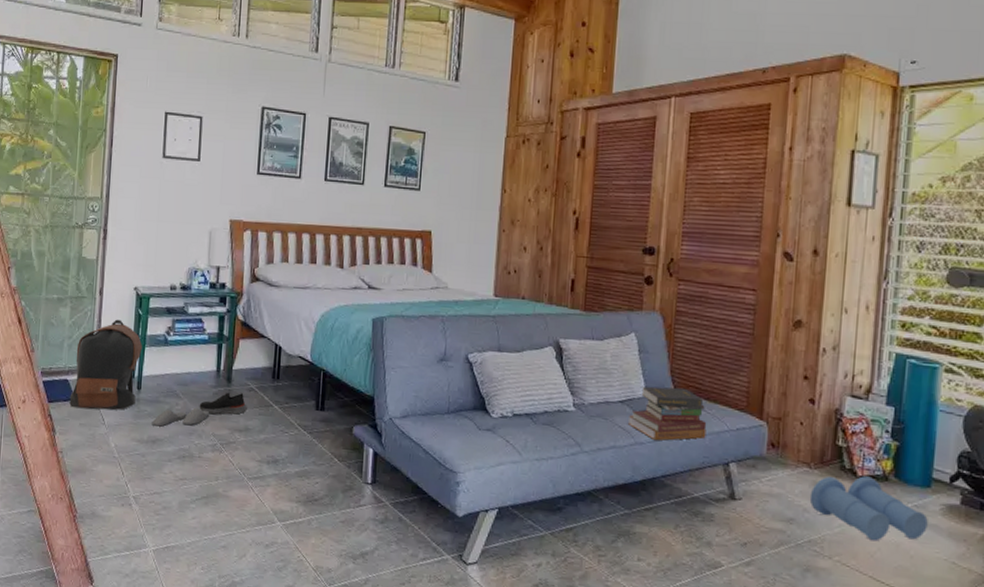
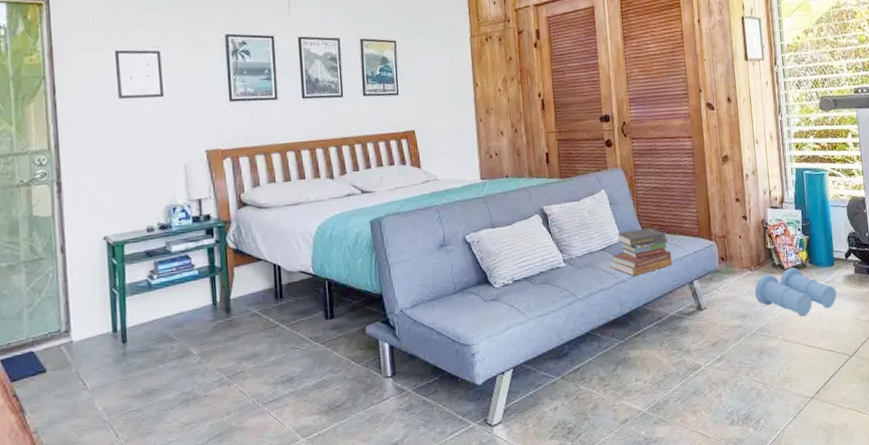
backpack: present [69,319,143,411] -> none [38,274,123,381]
slippers: present [152,407,209,427] -> none [144,346,210,377]
shoe: present [199,392,248,415] -> none [197,320,253,350]

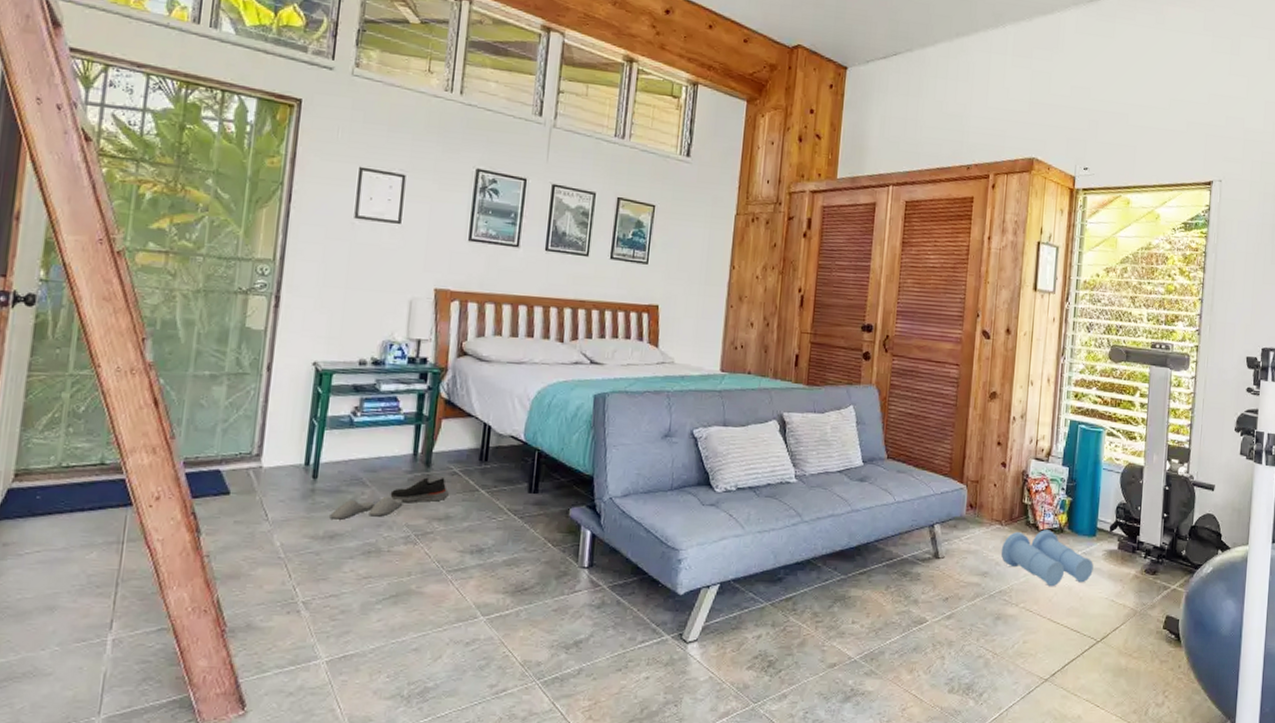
slippers: none [144,346,210,377] -> present [330,496,402,520]
shoe: none [197,320,253,350] -> present [390,477,450,503]
books: present [610,227,673,277] -> none [846,456,916,508]

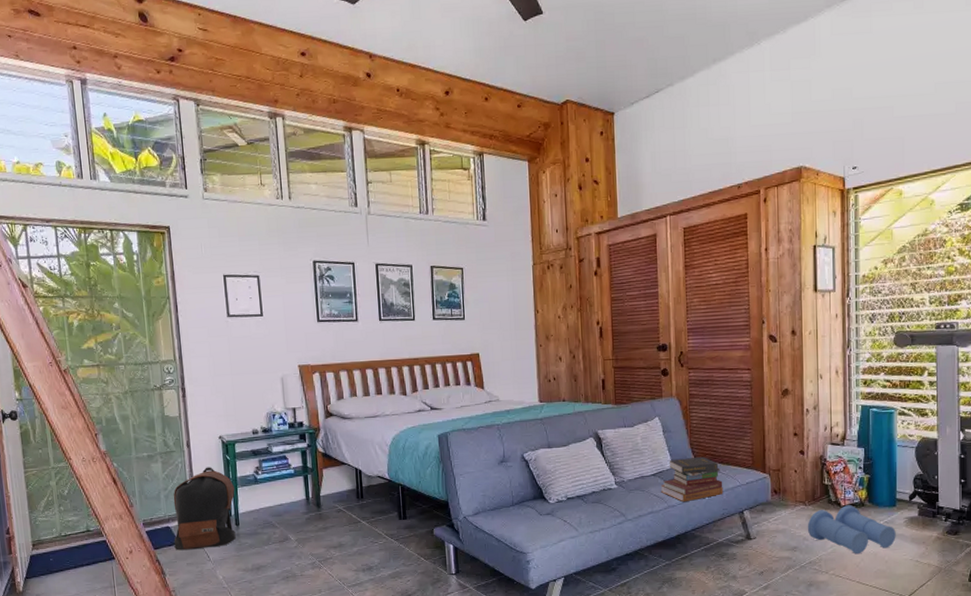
backpack: none [221,399,321,504] -> present [173,467,236,551]
slippers: present [330,496,402,520] -> none [254,533,305,555]
shoe: present [390,477,450,503] -> none [294,515,339,537]
books: none [846,456,916,508] -> present [661,456,723,503]

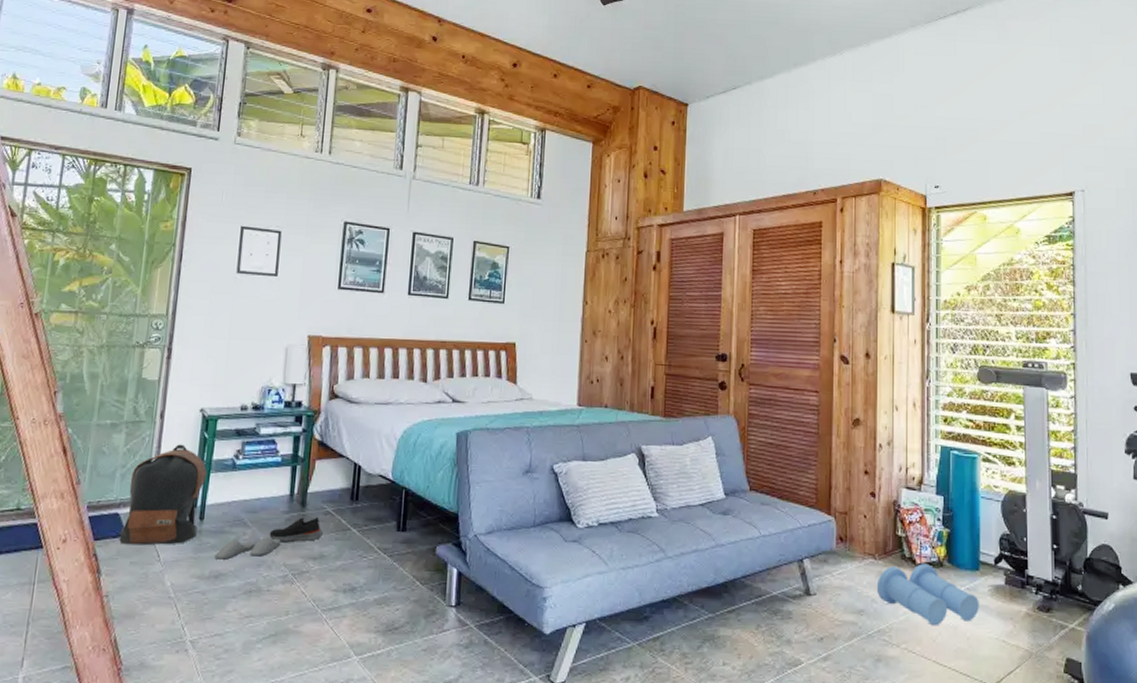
slippers: none [254,533,305,555] -> present [215,536,280,560]
shoe: none [294,515,339,537] -> present [269,517,324,543]
books: present [661,456,723,503] -> none [709,488,781,542]

